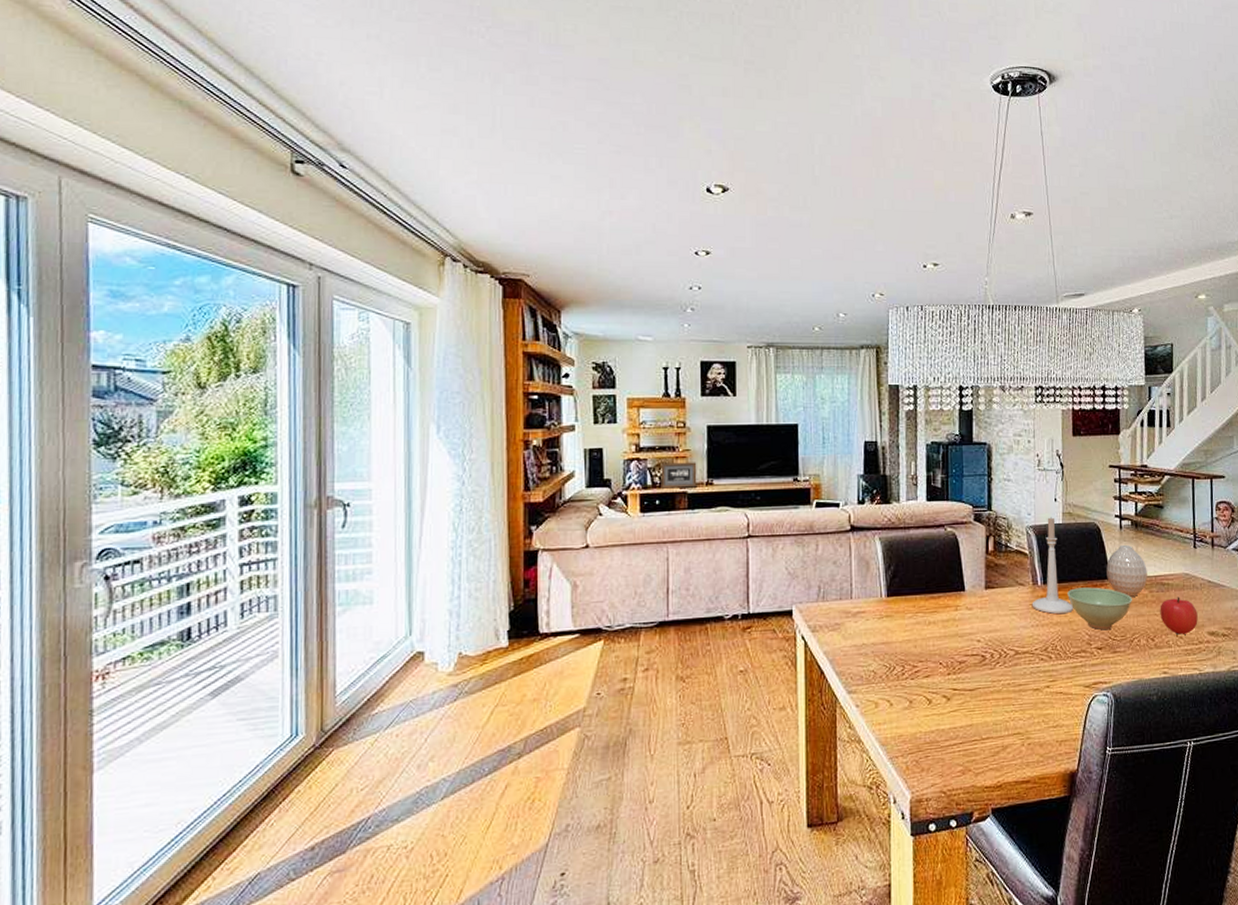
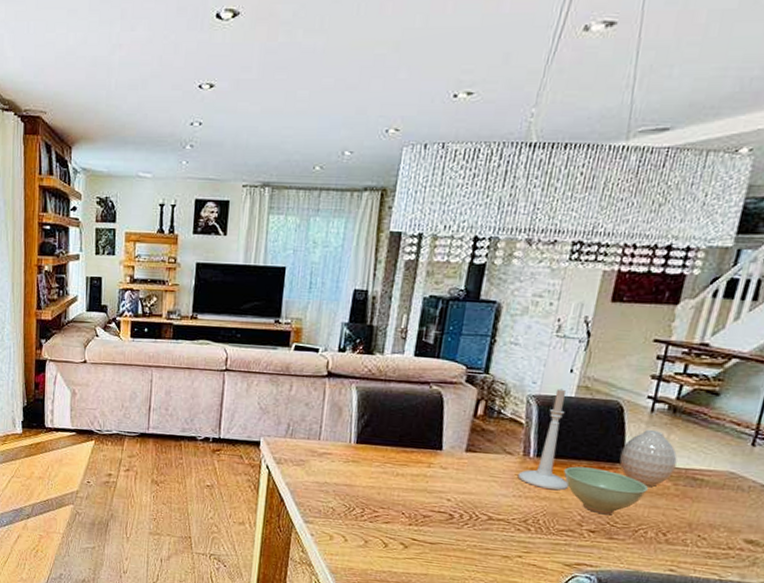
picture frame: present [661,462,697,489] -> none [150,294,184,320]
fruit: present [1160,597,1198,635] -> none [681,495,736,537]

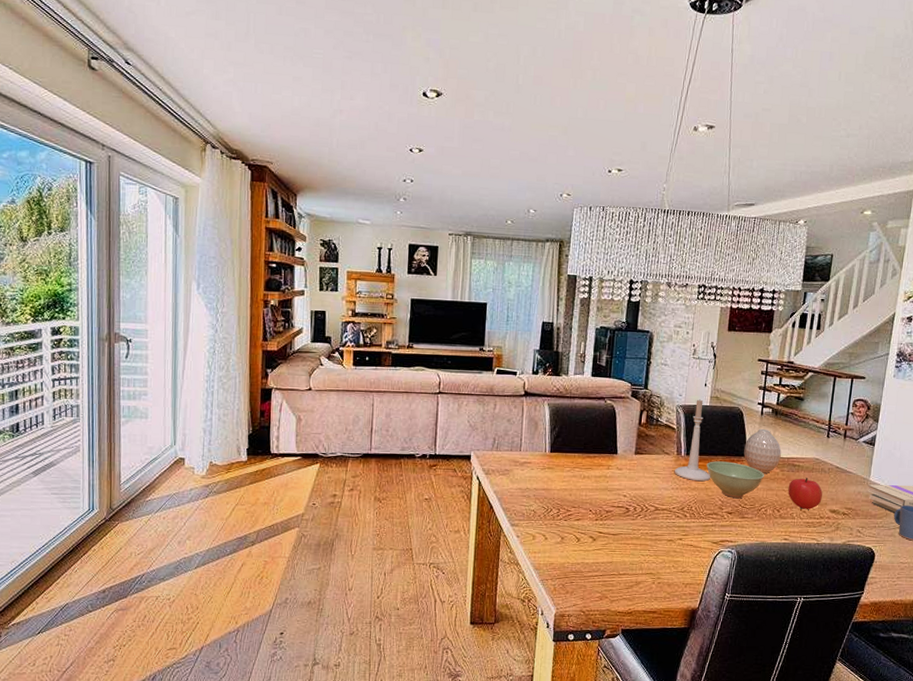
fruit: none [681,495,736,537] -> present [788,477,822,509]

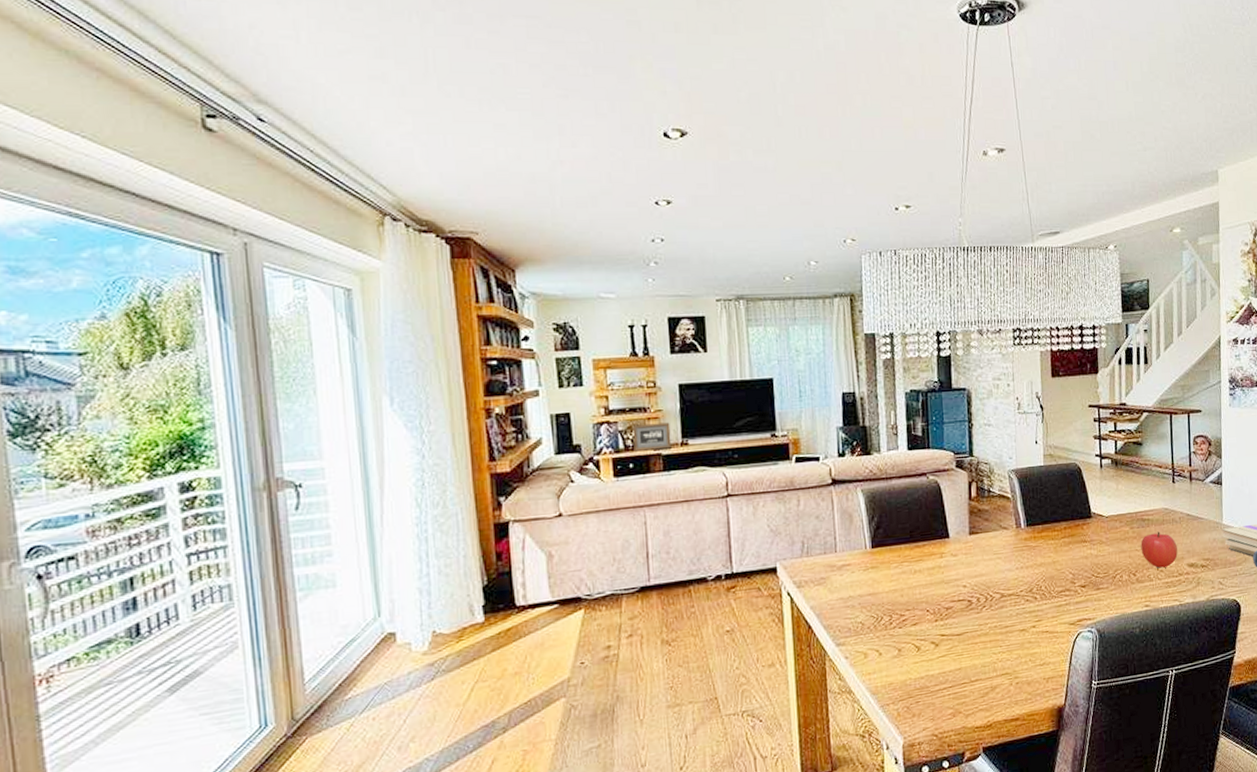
picture frame: none [370,327,401,349] -> present [632,422,672,452]
candlestick: present [674,399,711,482] -> none [1015,460,1058,556]
bowl: present [706,461,765,499] -> none [1050,526,1115,568]
vase: present [744,428,781,473] -> none [1088,483,1128,534]

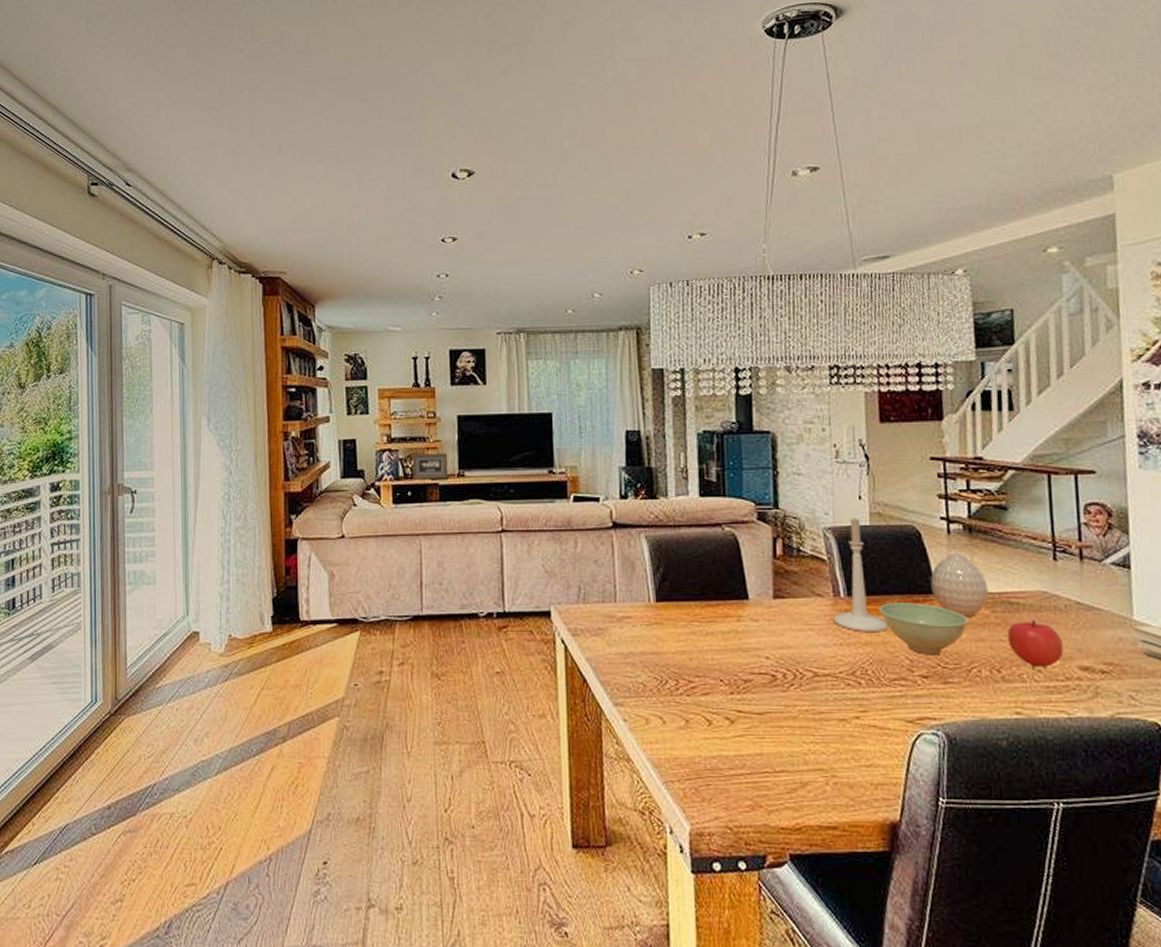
candlestick: none [1015,460,1058,556] -> present [833,518,889,633]
bowl: none [1050,526,1115,568] -> present [879,602,969,656]
vase: none [1088,483,1128,534] -> present [930,553,989,617]

